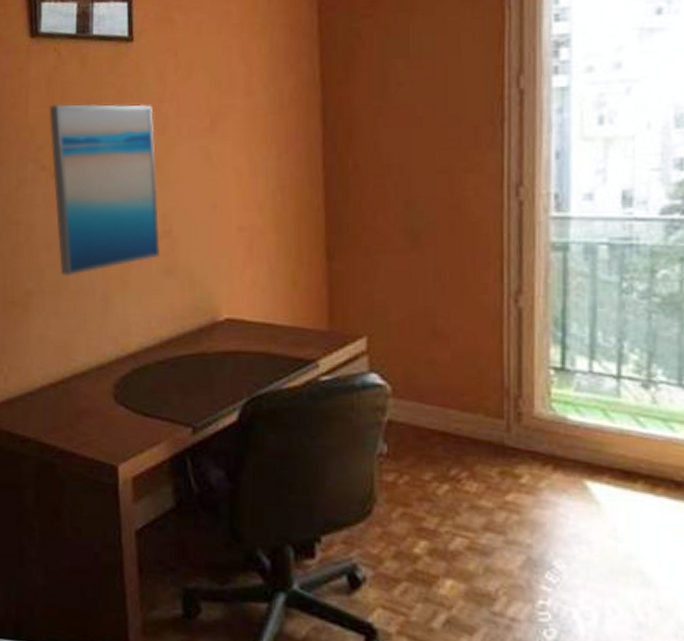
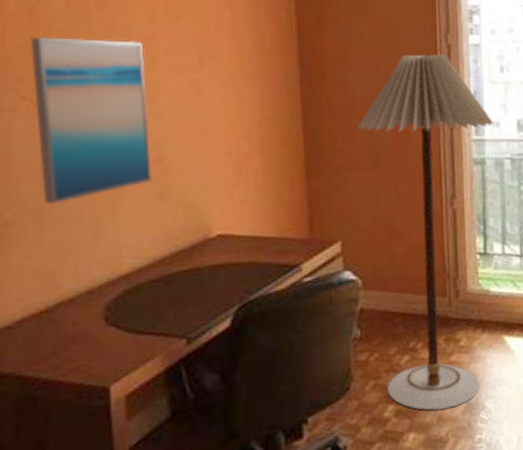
floor lamp: none [392,103,586,559] -> present [358,54,495,411]

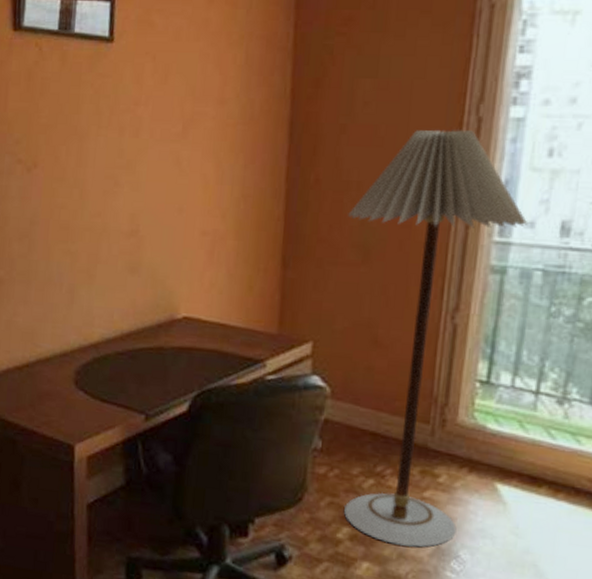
wall art: present [30,36,153,204] -> none [27,99,129,267]

